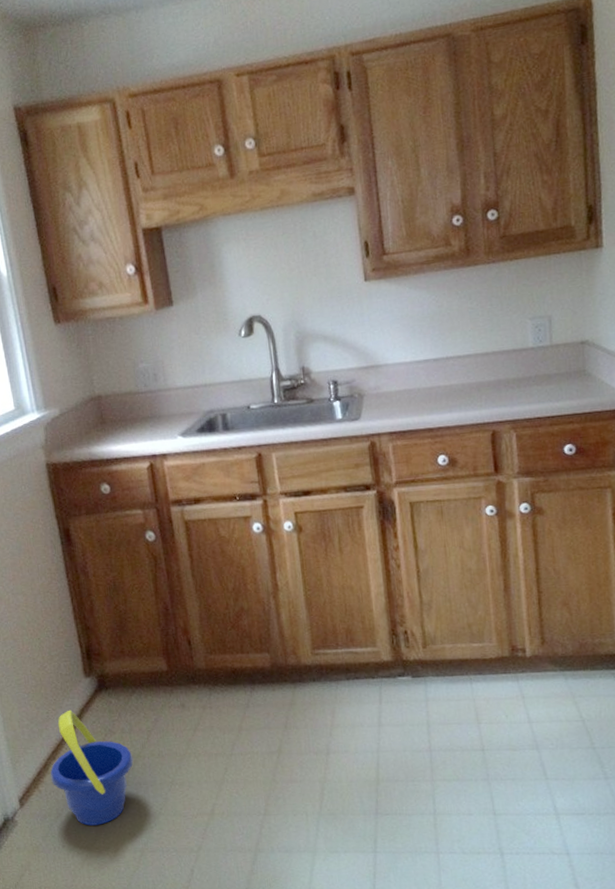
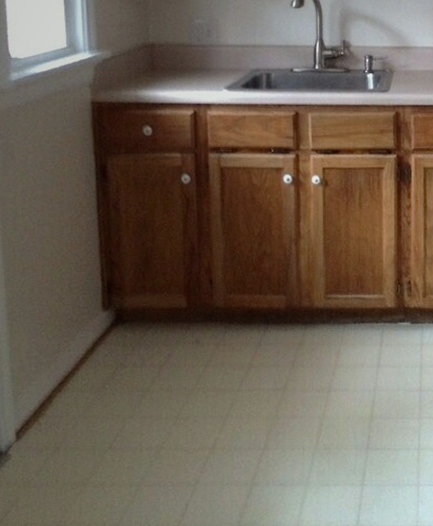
bucket: present [50,710,134,826] -> none [53,342,142,460]

